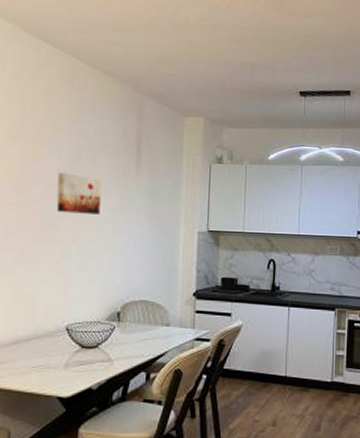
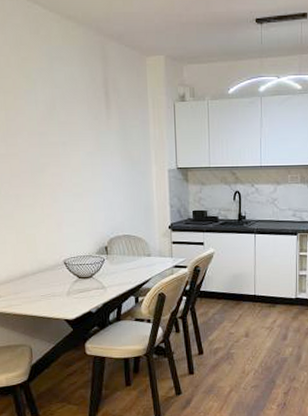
wall art: present [56,173,102,215] -> none [38,122,79,160]

